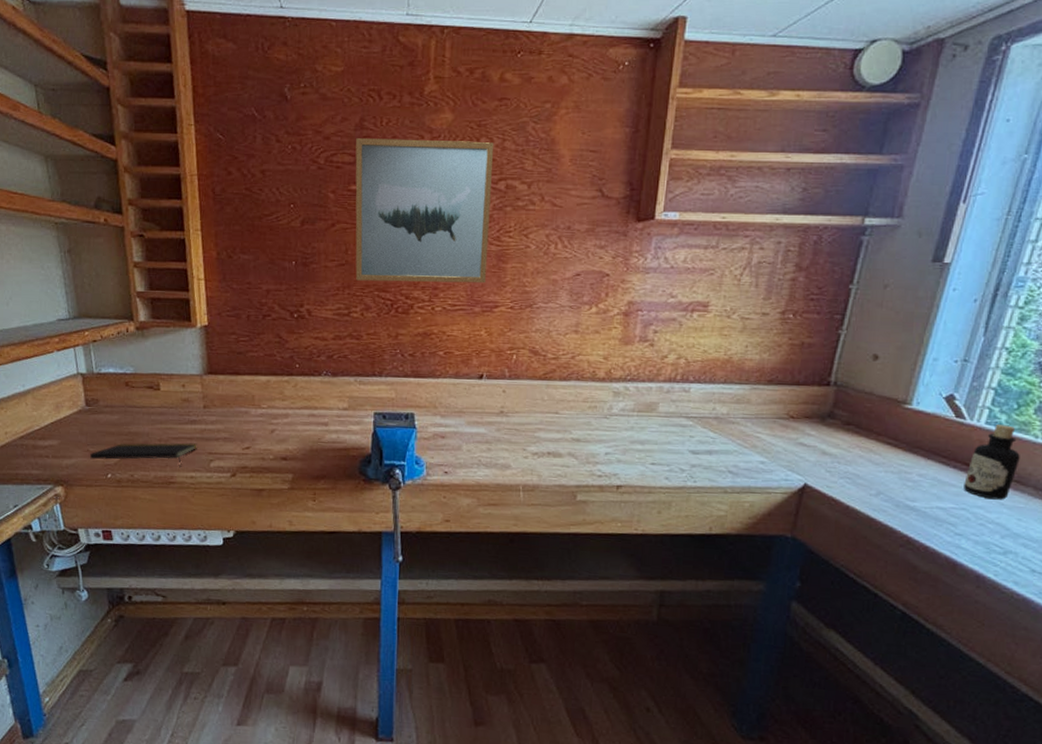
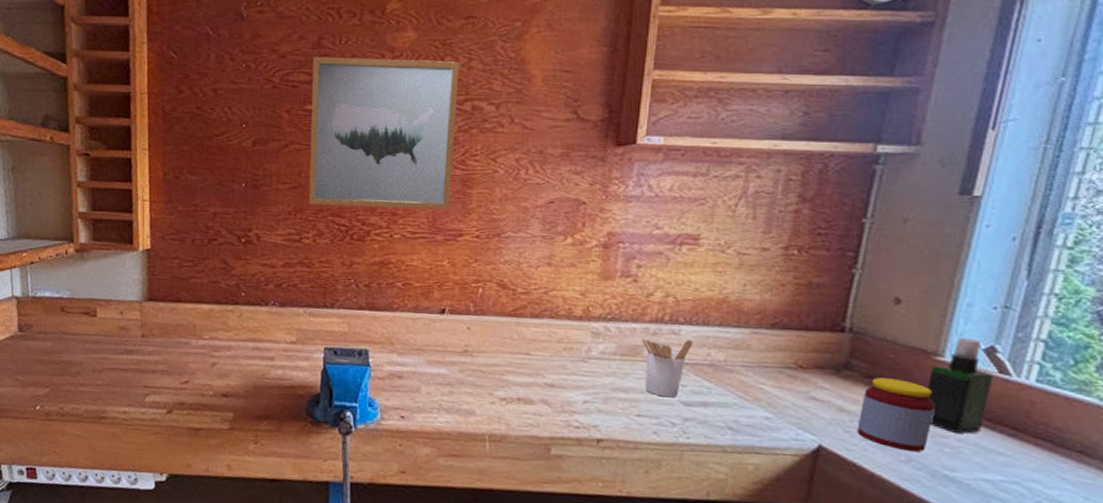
notepad: present [89,442,197,468] -> none [18,372,133,402]
utensil holder: none [656,396,701,448] -> present [641,338,693,398]
jar: none [837,424,902,487] -> present [857,377,935,452]
spray bottle: none [896,387,951,470] -> present [926,337,993,434]
bottle: present [964,425,1020,500] -> none [1014,383,1082,474]

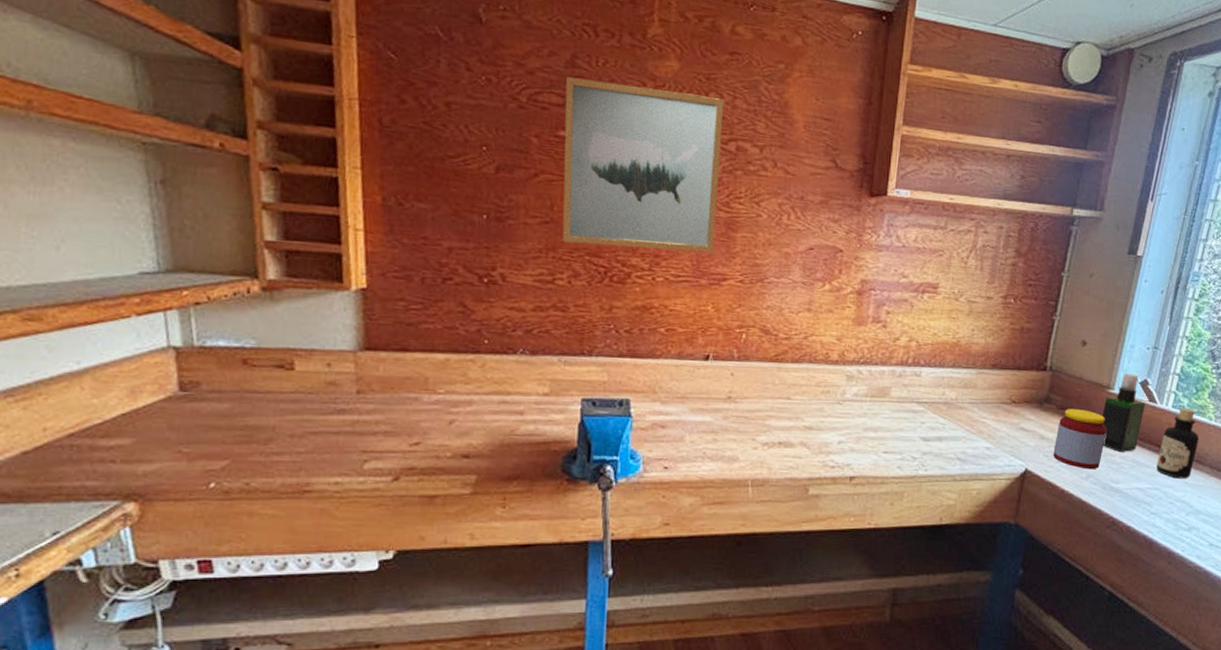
utensil holder: present [641,338,693,398] -> none [889,380,931,434]
bottle: none [1014,383,1082,474] -> present [1157,408,1199,479]

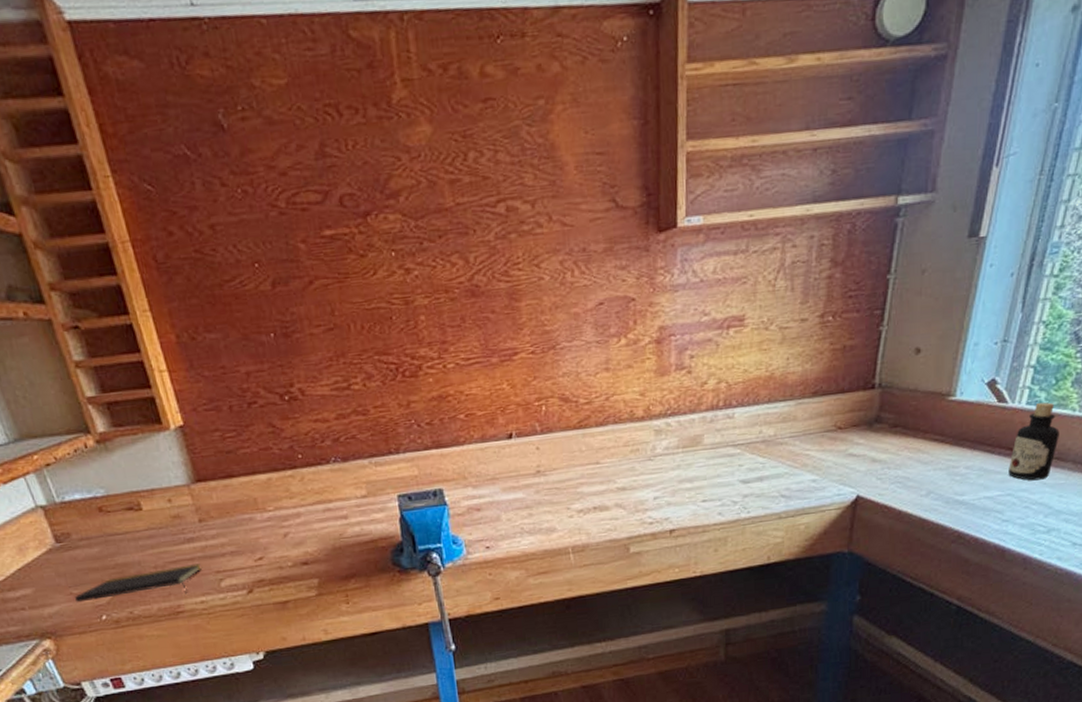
notepad: none [181,438,346,472] -> present [74,563,202,603]
wall art: present [562,77,725,253] -> none [319,156,500,346]
jar: present [1053,409,1107,470] -> none [887,423,948,486]
spray bottle: present [1102,373,1146,452] -> none [942,375,994,462]

